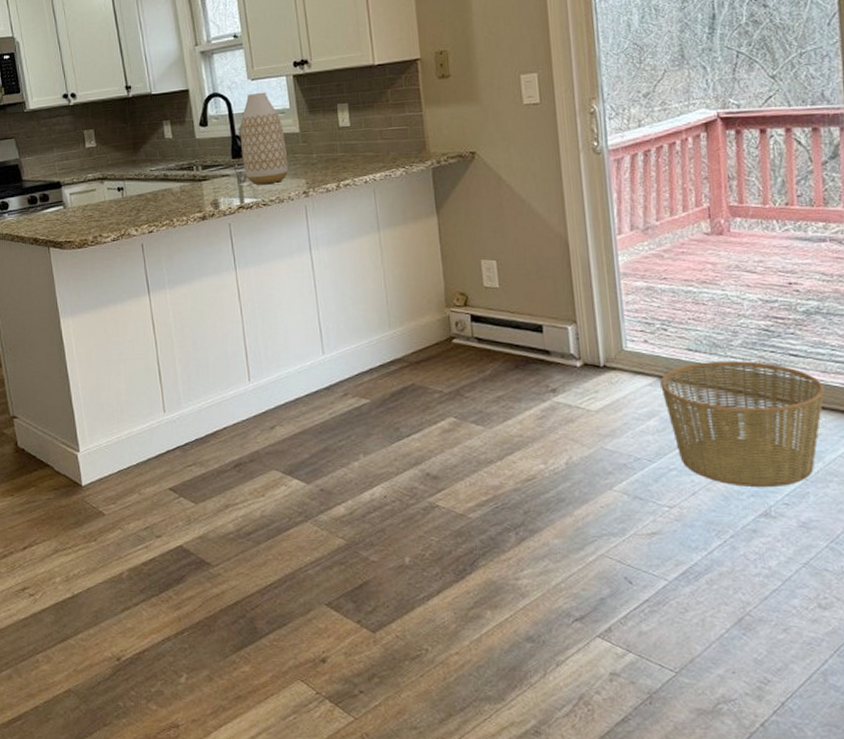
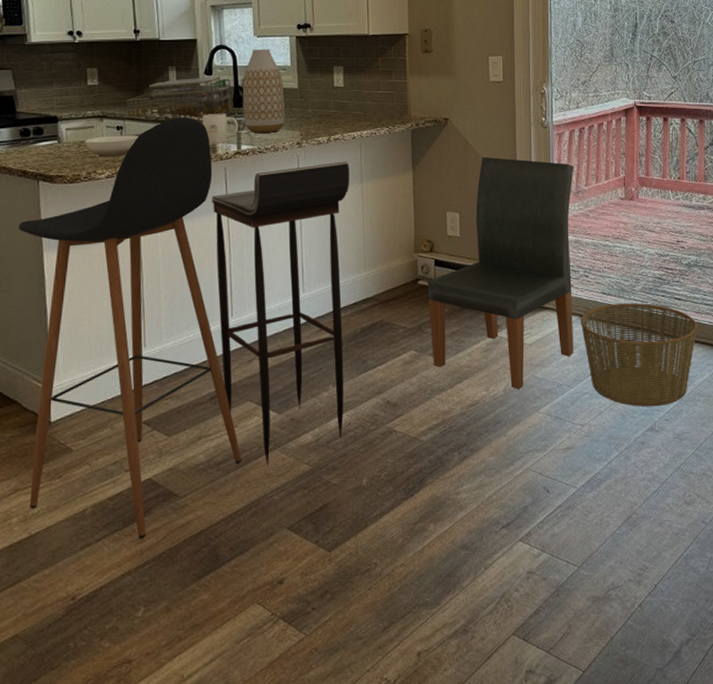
bar stool: none [35,173,273,606] -> present [18,117,242,539]
bowl: none [88,195,139,221] -> present [84,135,138,158]
dish rack: none [124,126,234,179] -> present [126,76,235,120]
mug: none [201,165,240,200] -> present [202,113,239,144]
bar stool: none [217,209,378,539] -> present [211,161,349,467]
dining chair: none [464,193,654,462] -> present [428,156,574,389]

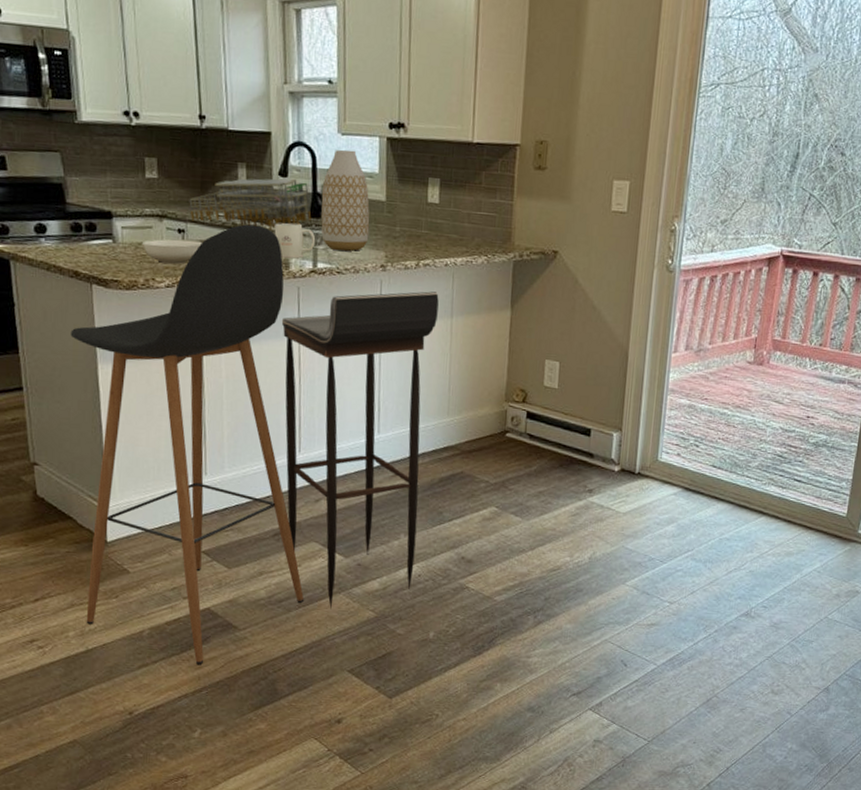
dining chair: present [428,156,574,389] -> none [515,299,699,558]
basket: present [581,303,698,406] -> none [683,478,816,592]

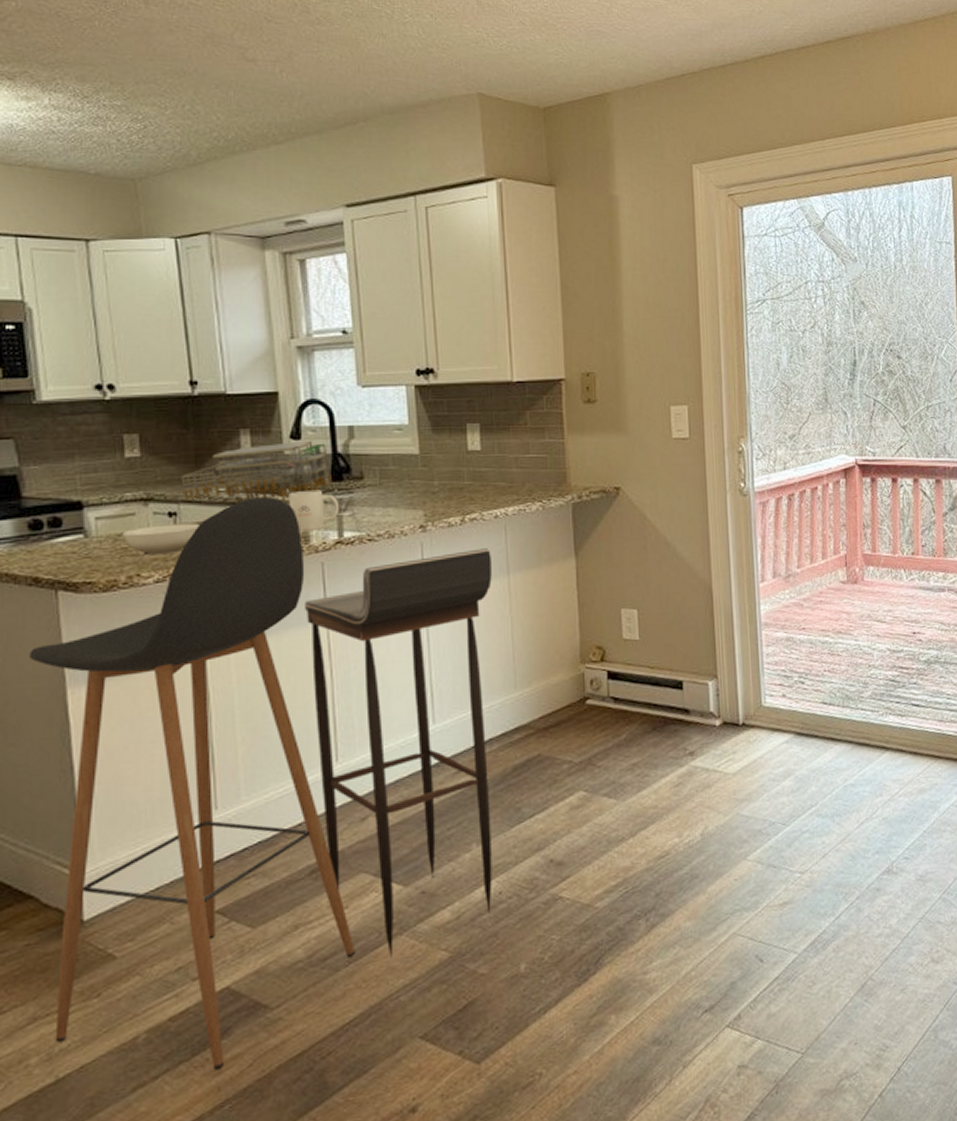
vase: present [321,149,370,252] -> none [343,402,403,516]

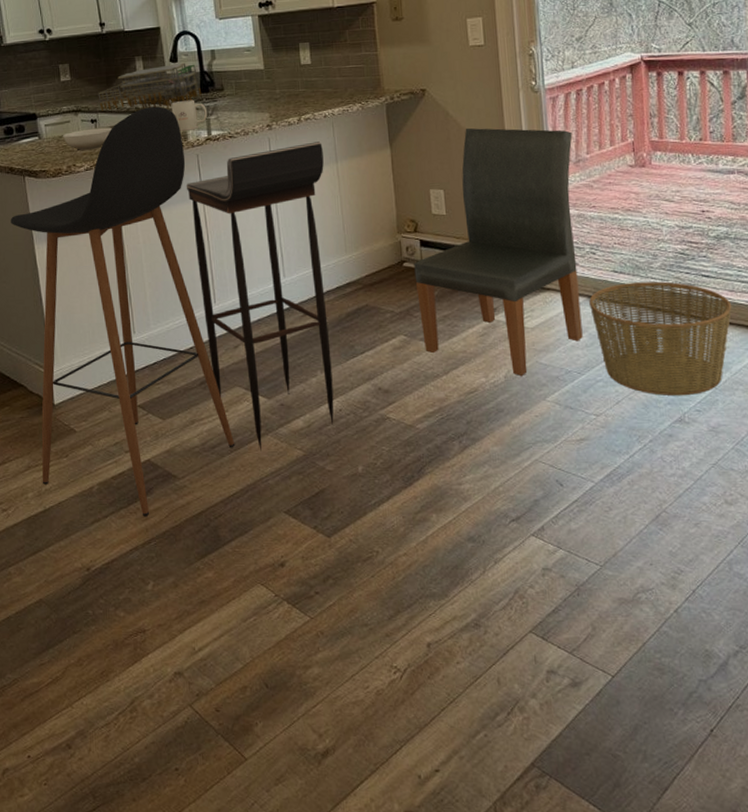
dining chair: none [599,535,789,832] -> present [414,128,583,376]
basket: none [796,712,941,844] -> present [589,281,732,395]

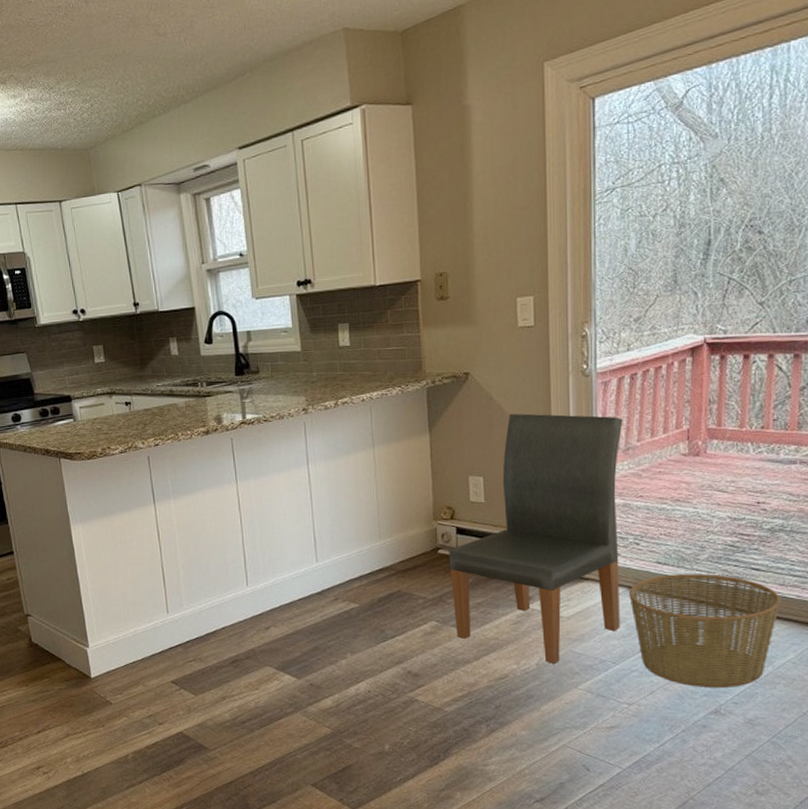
bar stool: present [10,106,236,517] -> none [47,389,265,784]
bowl: present [62,127,112,151] -> none [97,410,146,434]
dish rack: present [98,62,202,111] -> none [132,344,237,394]
mug: present [171,99,208,132] -> none [205,382,243,415]
bar stool: present [186,141,334,452] -> none [219,426,363,728]

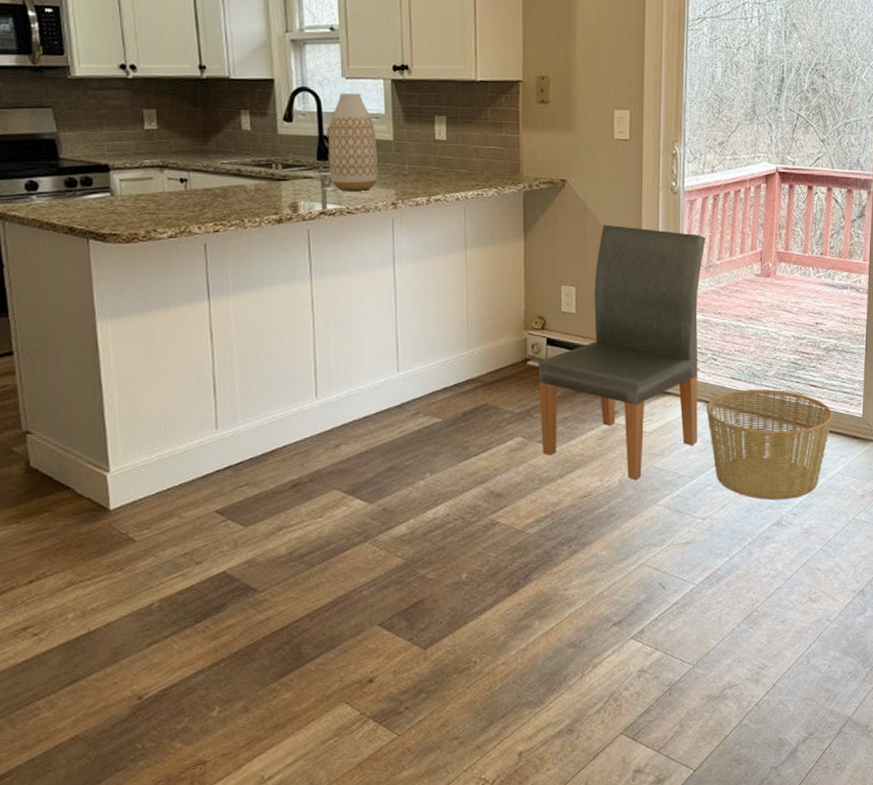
vase: none [243,310,290,402] -> present [328,92,378,192]

